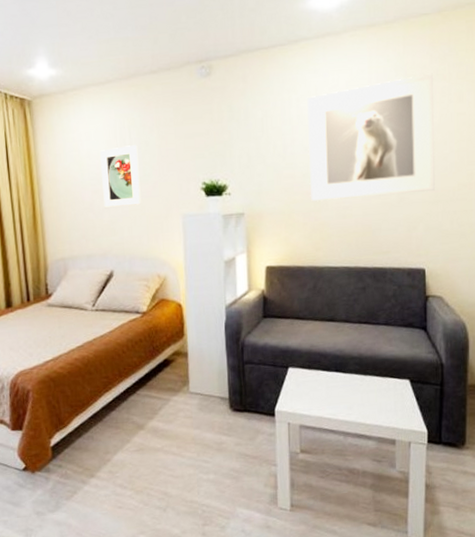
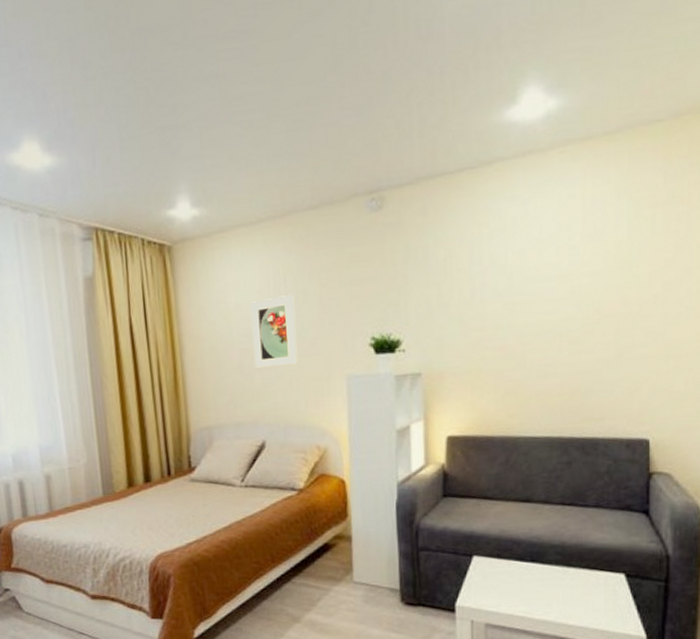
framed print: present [307,73,435,202] -> none [502,195,667,359]

